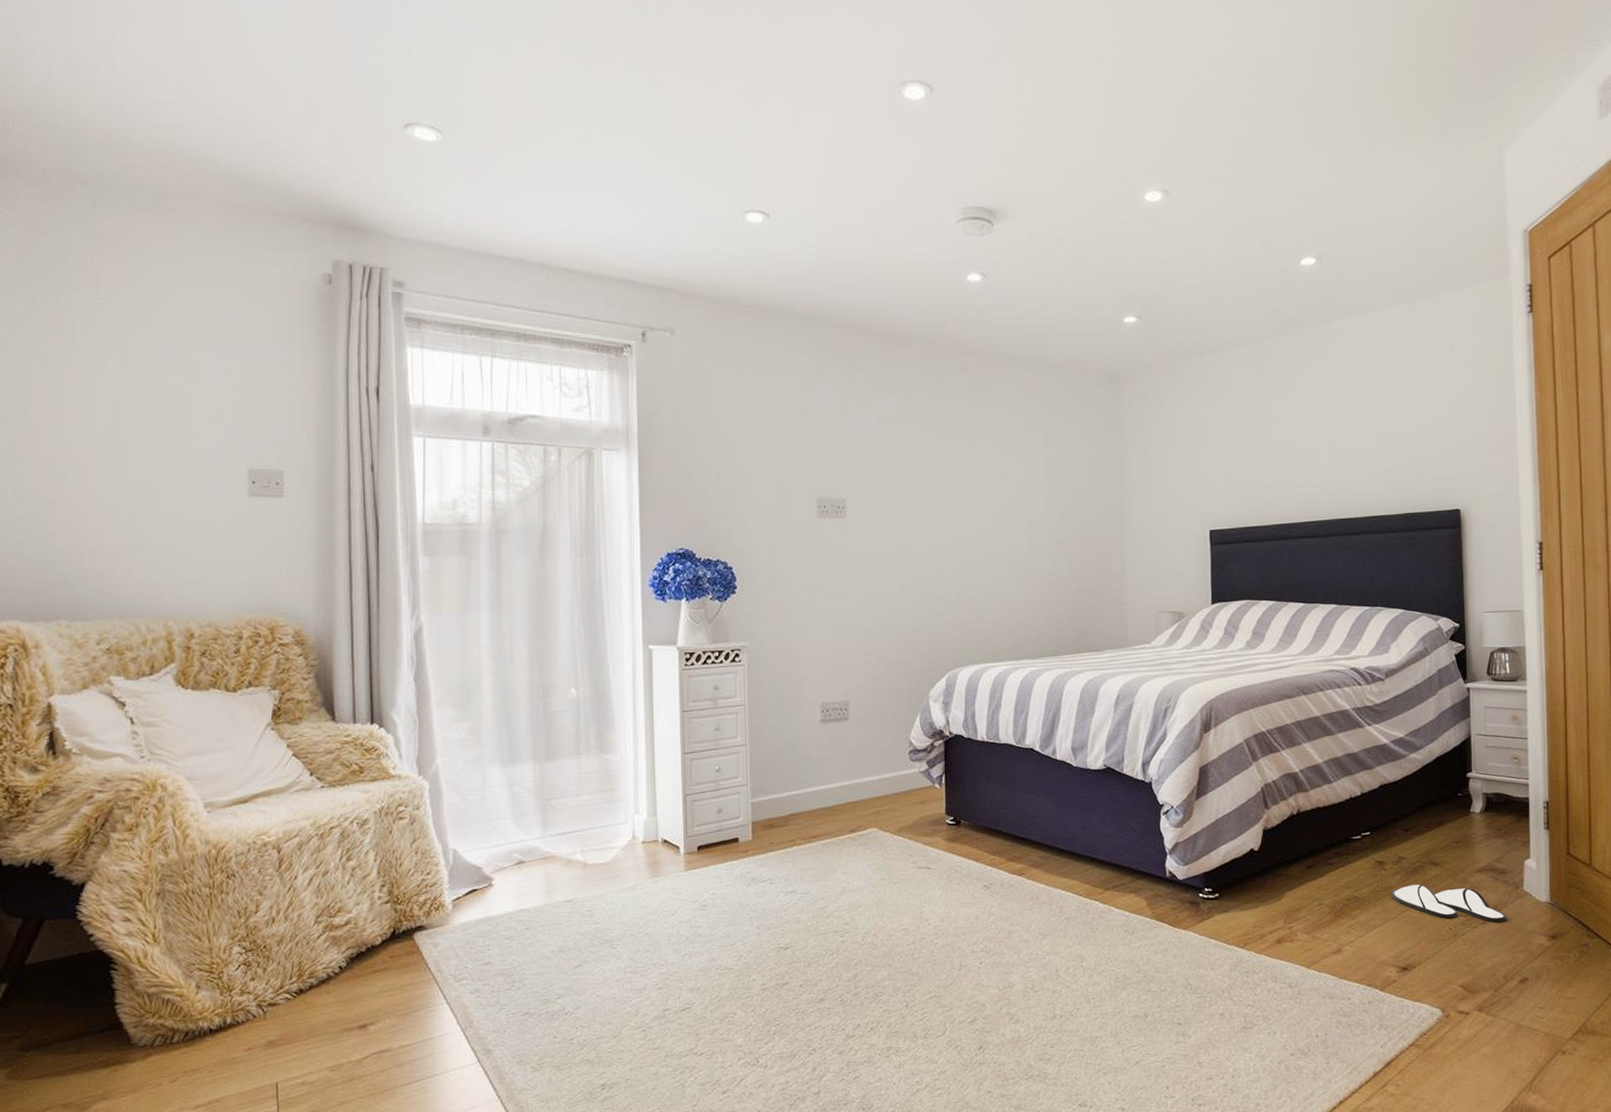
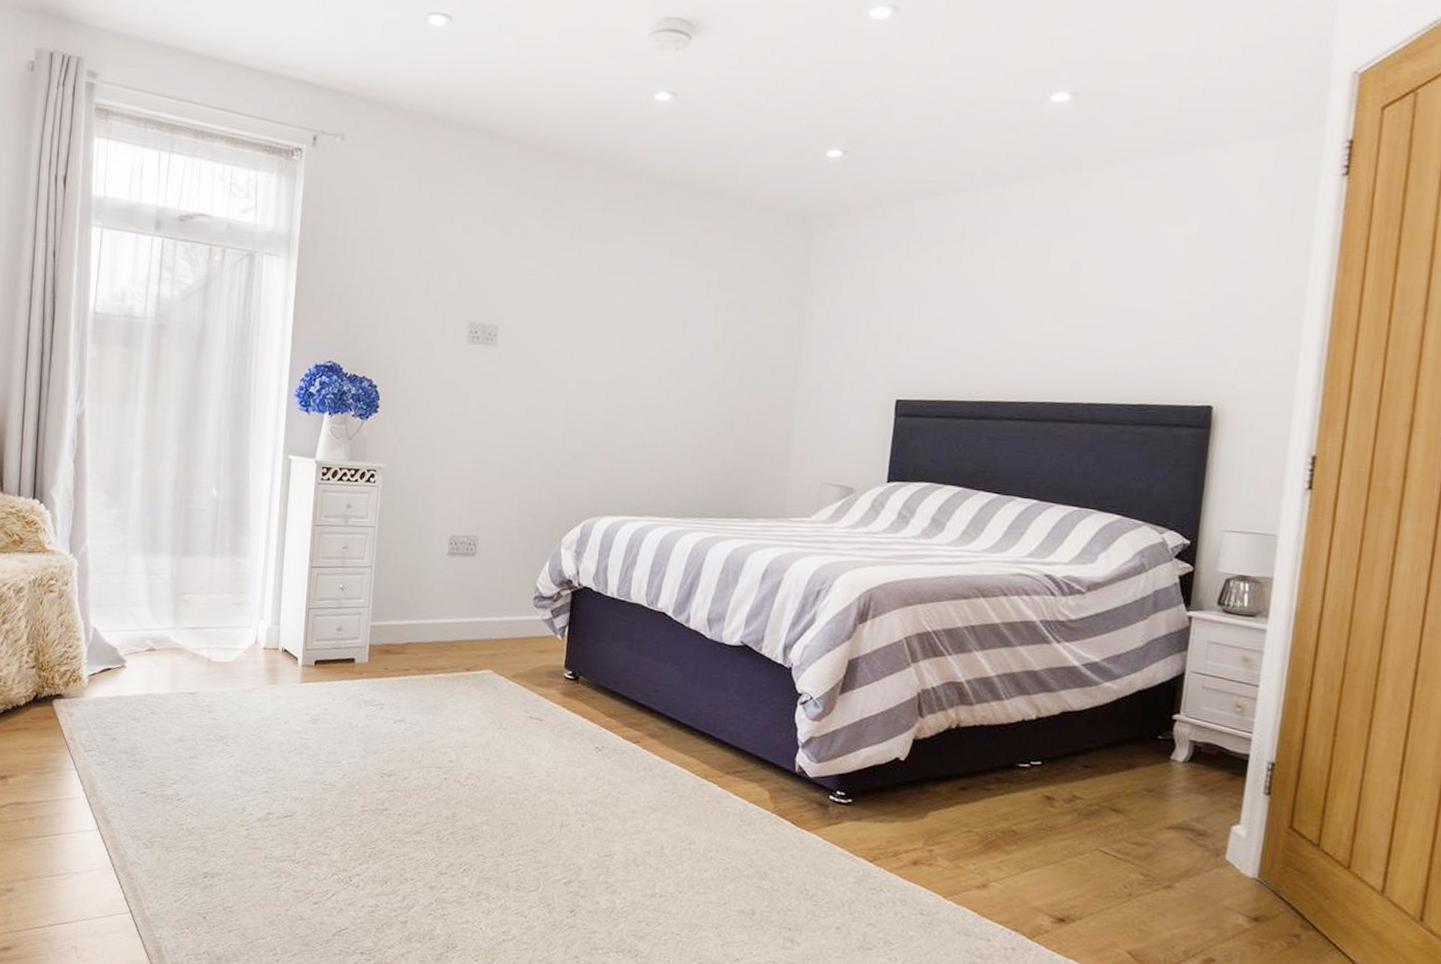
slippers: present [1391,884,1507,923] -> none [1057,829,1199,891]

